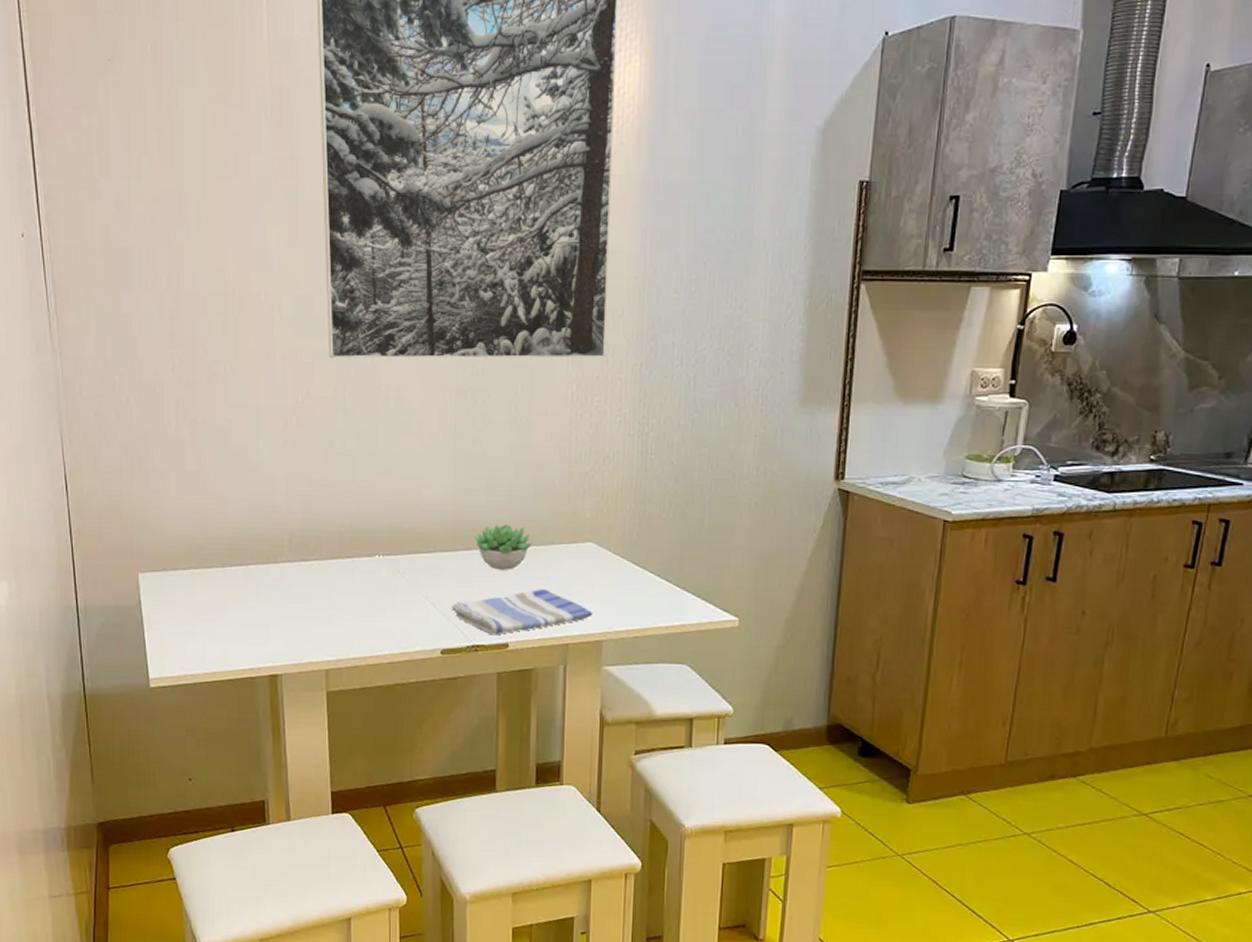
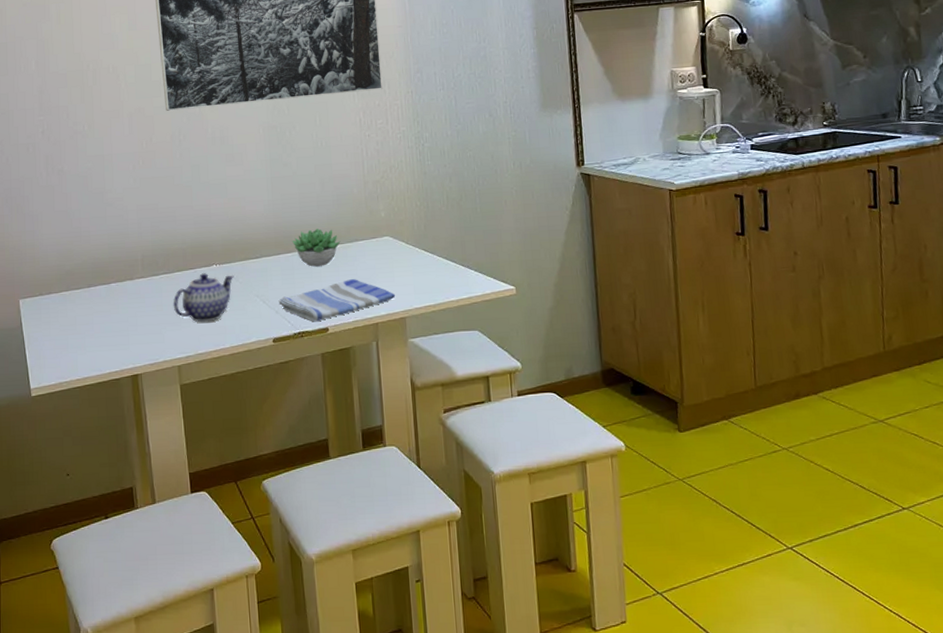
teapot: none [324,564,400,623] -> present [173,273,234,323]

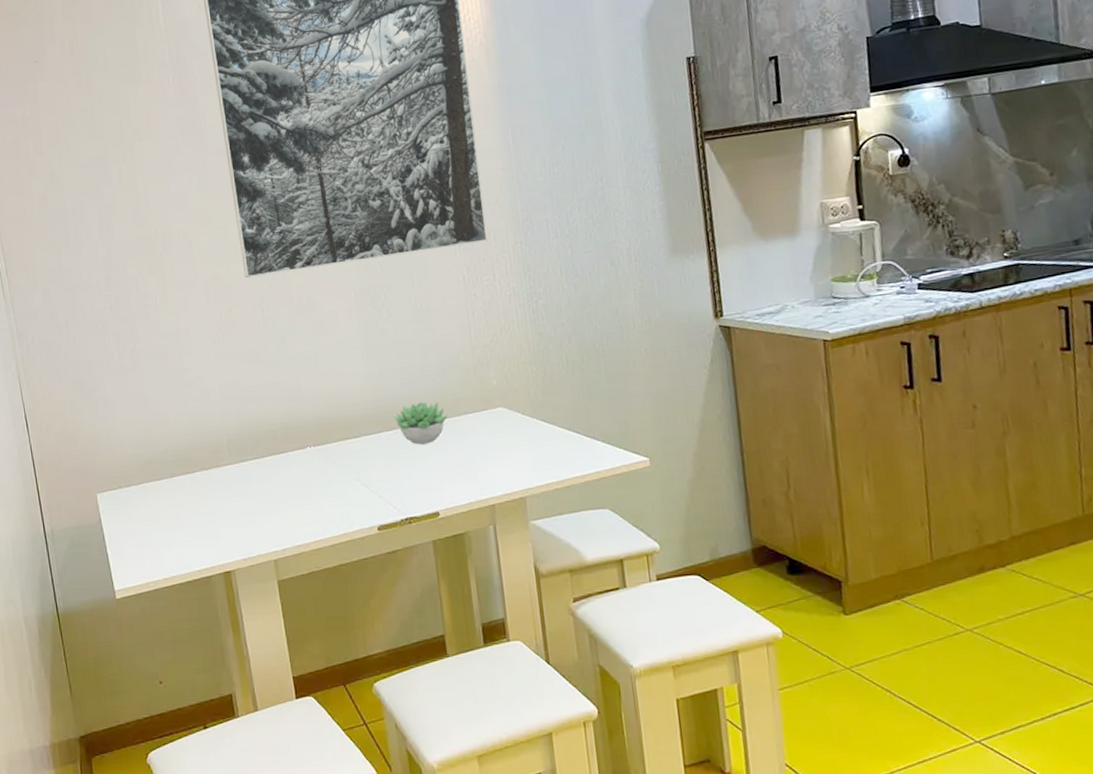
teapot: present [173,273,234,323] -> none [264,456,331,512]
dish towel: present [278,279,396,322] -> none [381,456,513,506]

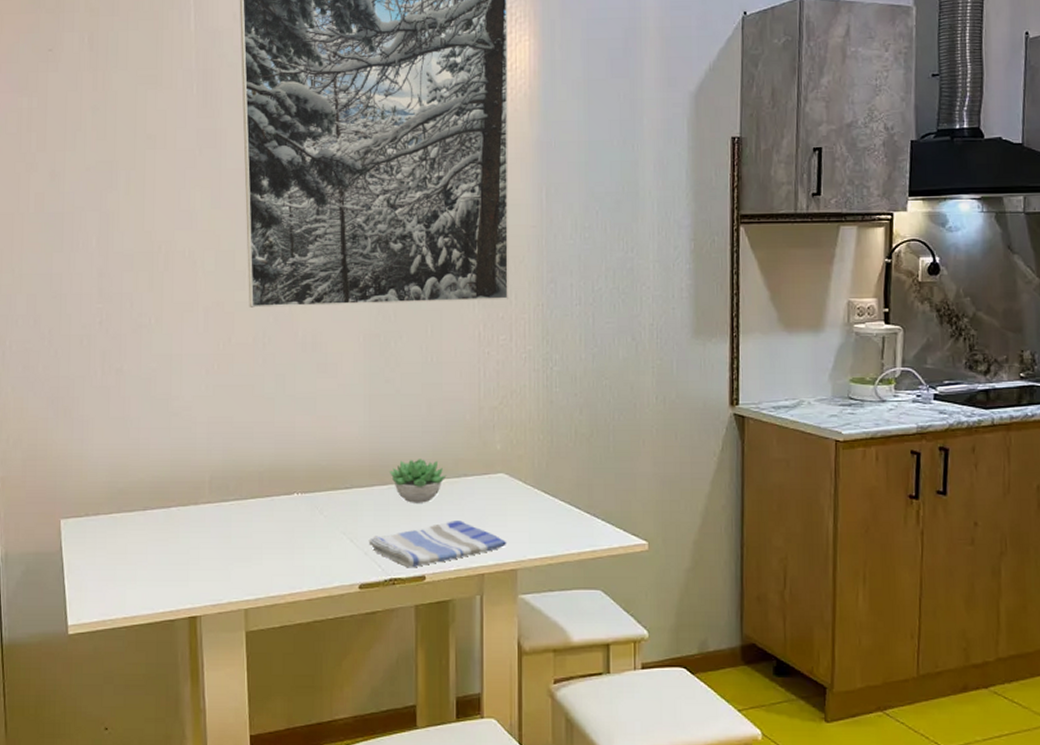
dish towel: none [381,456,513,506] -> present [368,521,507,568]

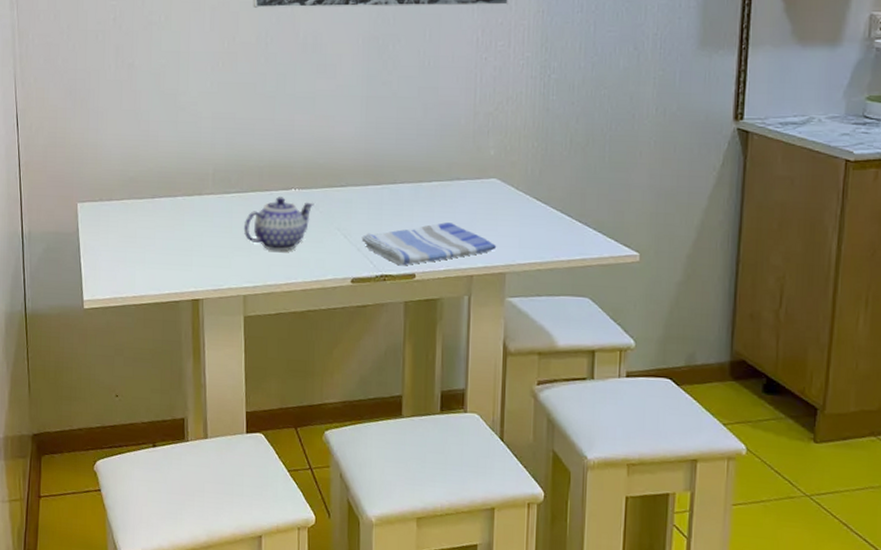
teapot: none [243,502,318,560] -> present [243,197,314,252]
succulent plant: present [390,459,447,503] -> none [384,161,440,204]

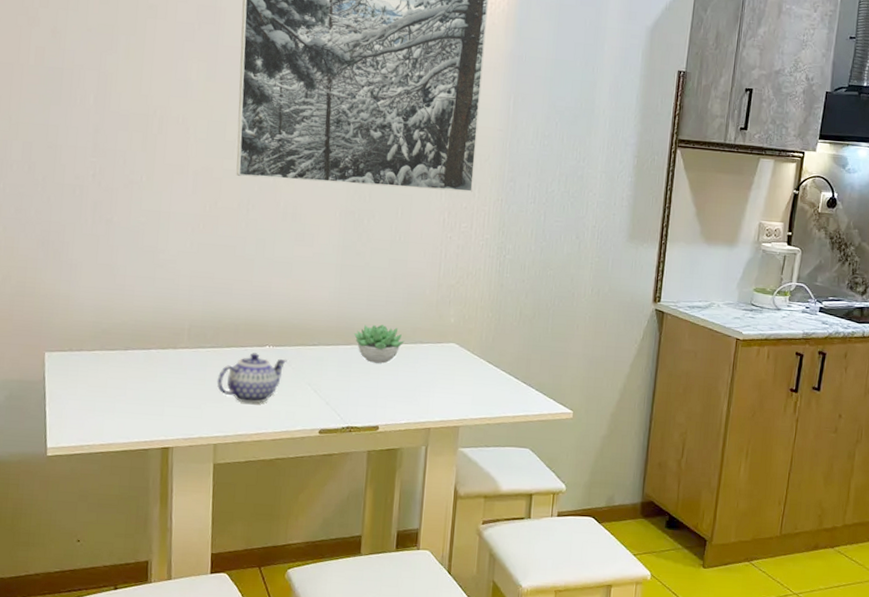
dish towel: present [361,222,497,266] -> none [330,380,453,419]
succulent plant: none [384,161,440,204] -> present [354,325,405,364]

